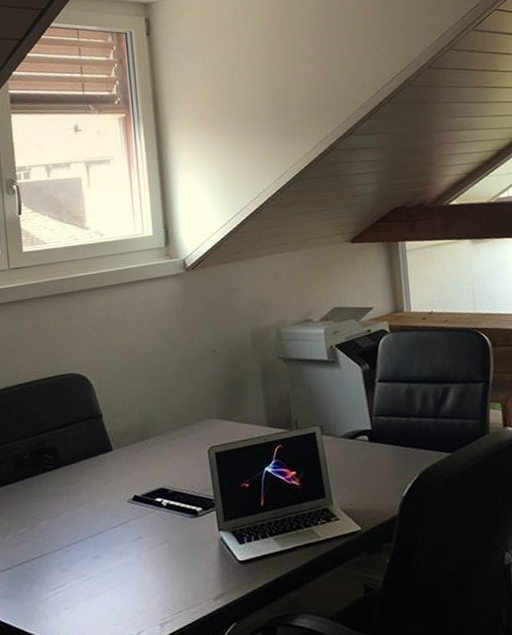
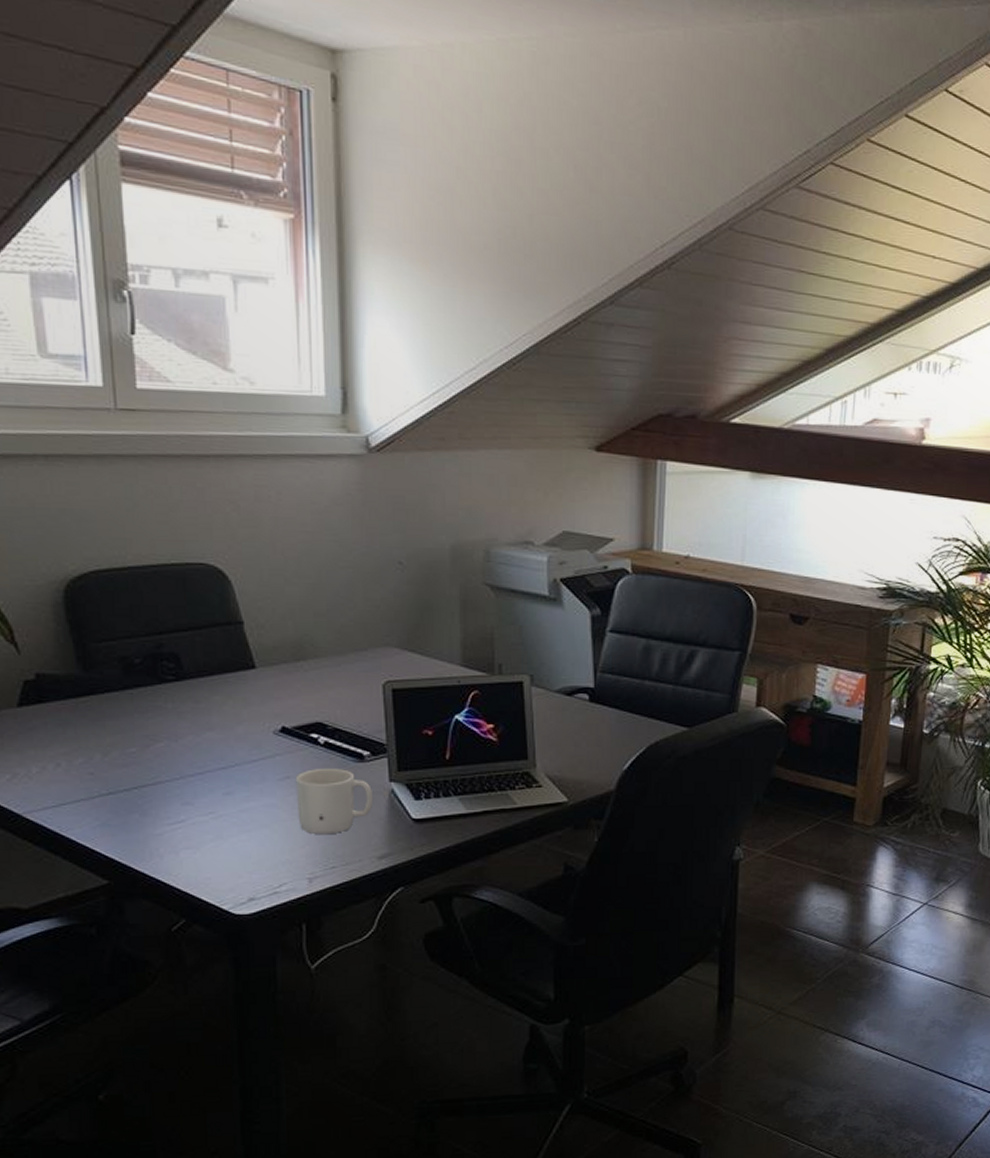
mug: none [146,524,208,585] -> present [295,767,374,835]

